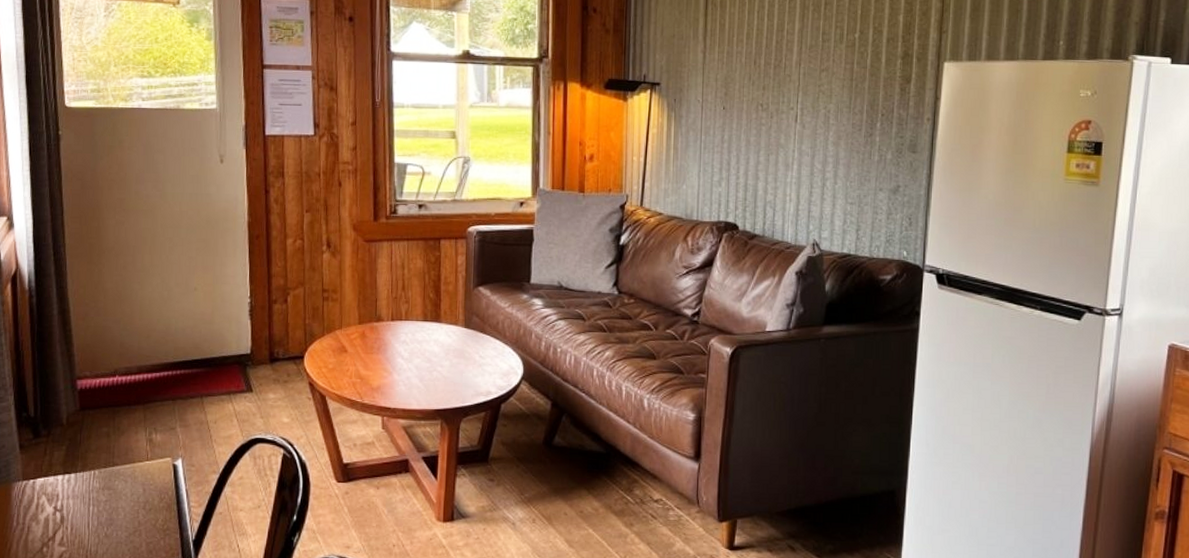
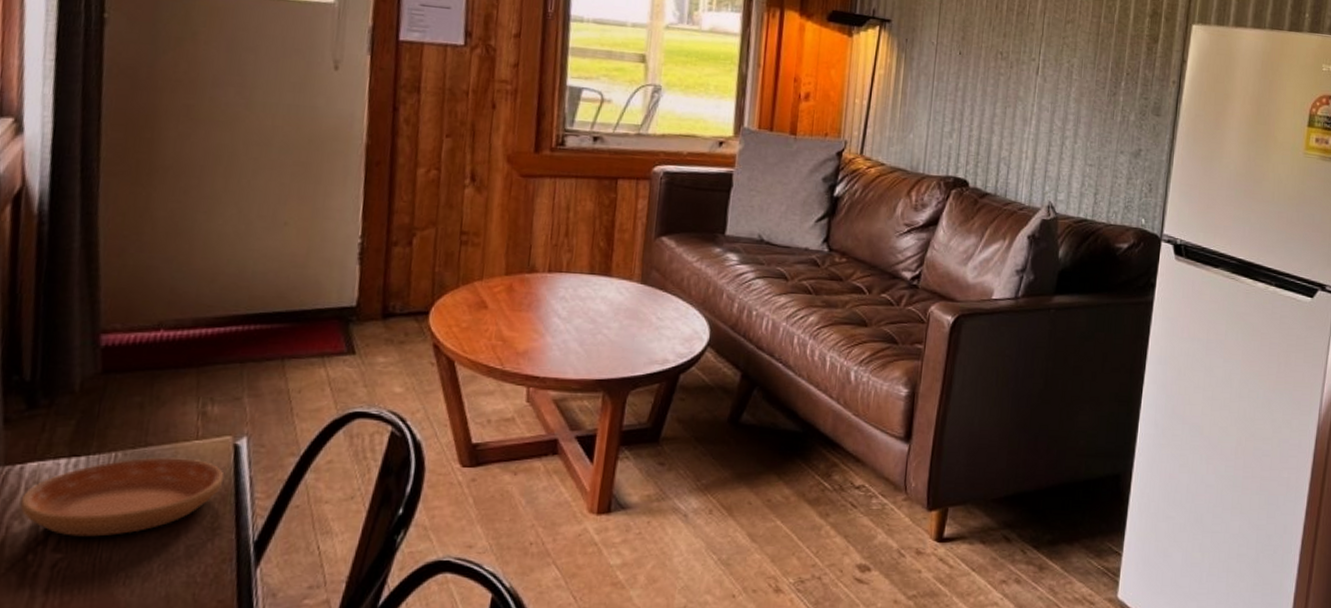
saucer: none [35,474,168,535] -> present [20,457,225,537]

